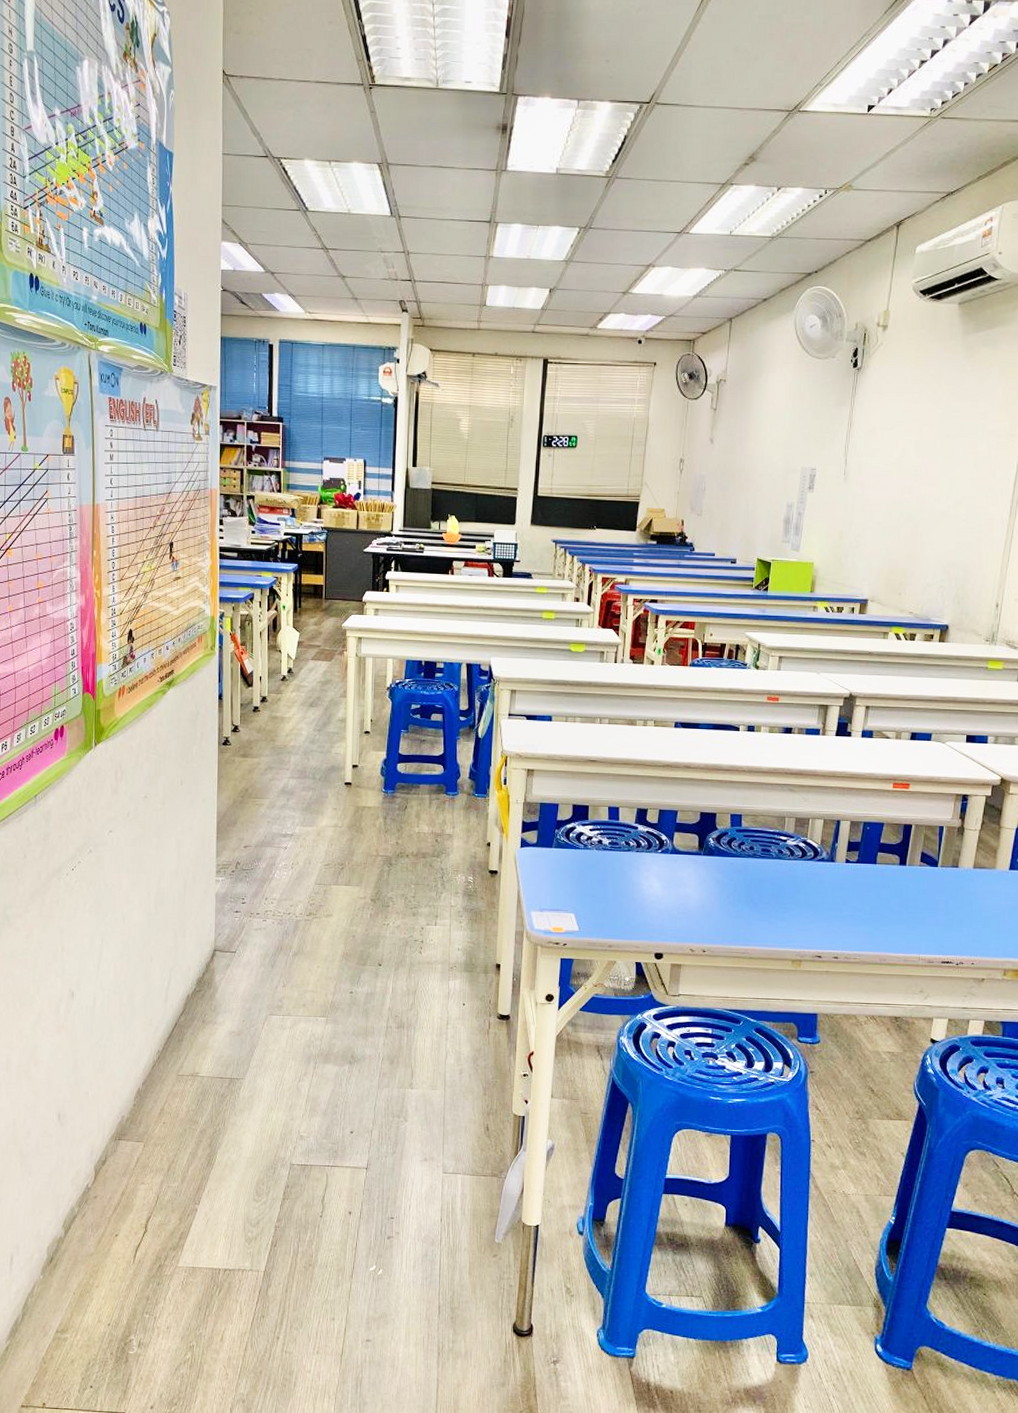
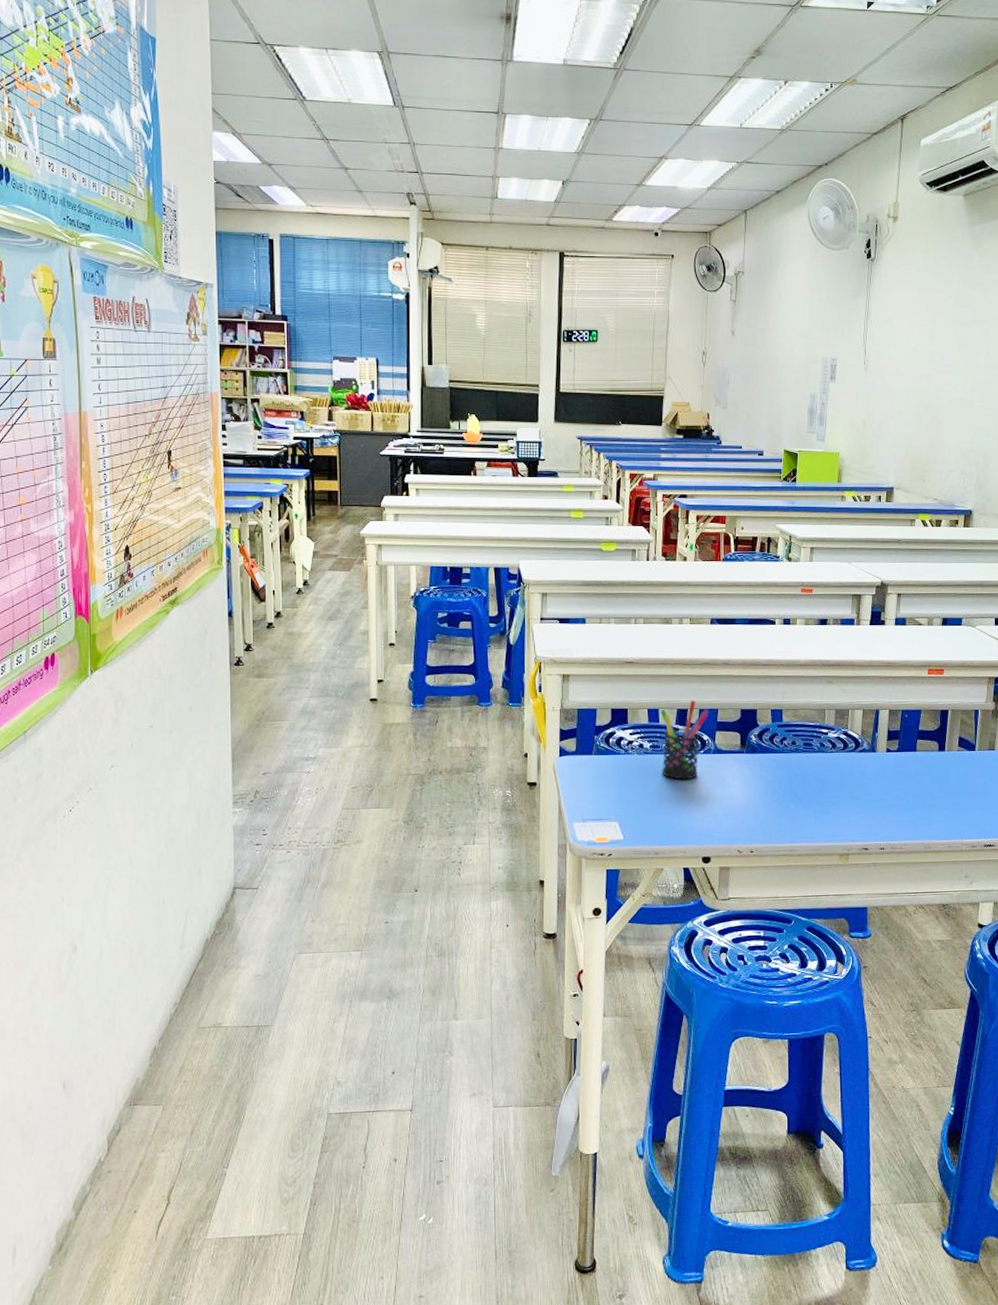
pen holder: none [619,800,669,877] -> present [660,700,709,780]

